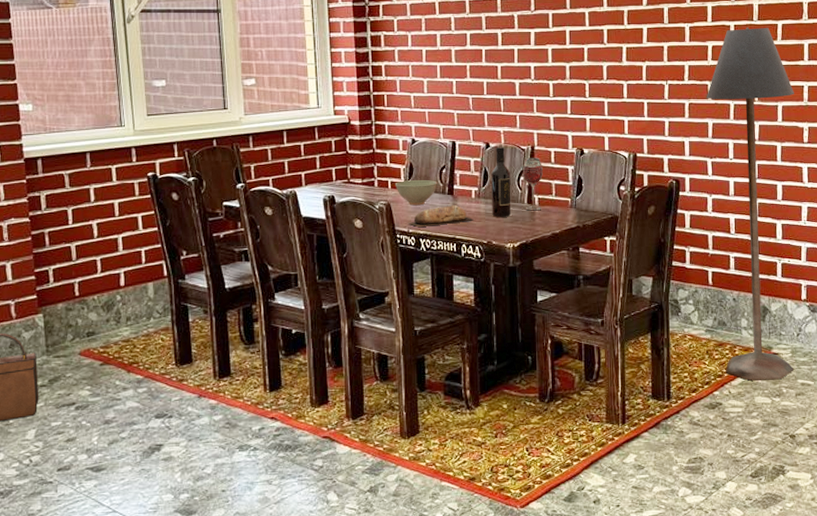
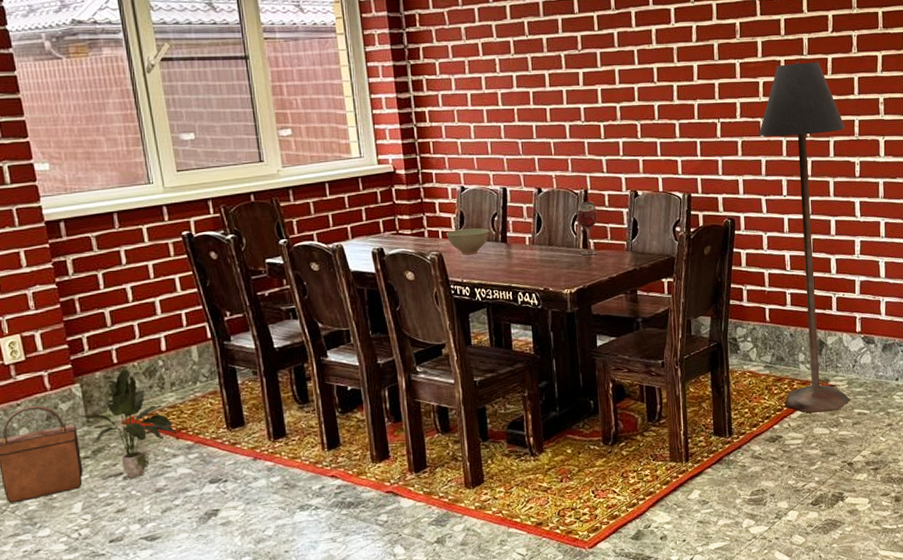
potted plant: none [41,302,129,409] -> present [80,369,178,479]
bread loaf: present [408,205,474,228] -> none [461,253,529,277]
wine bottle: present [491,146,512,217] -> none [545,191,567,264]

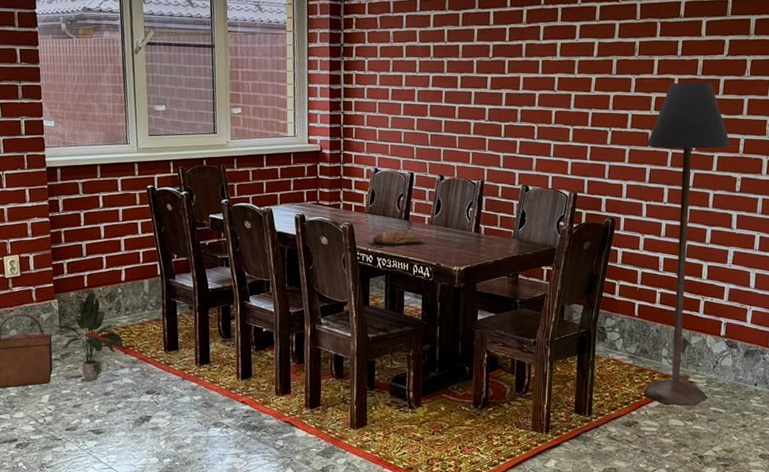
bowl: present [445,228,490,255] -> none [357,205,395,228]
bread loaf: none [461,253,529,277] -> present [367,229,426,248]
wineglass: present [576,201,598,256] -> none [471,191,490,239]

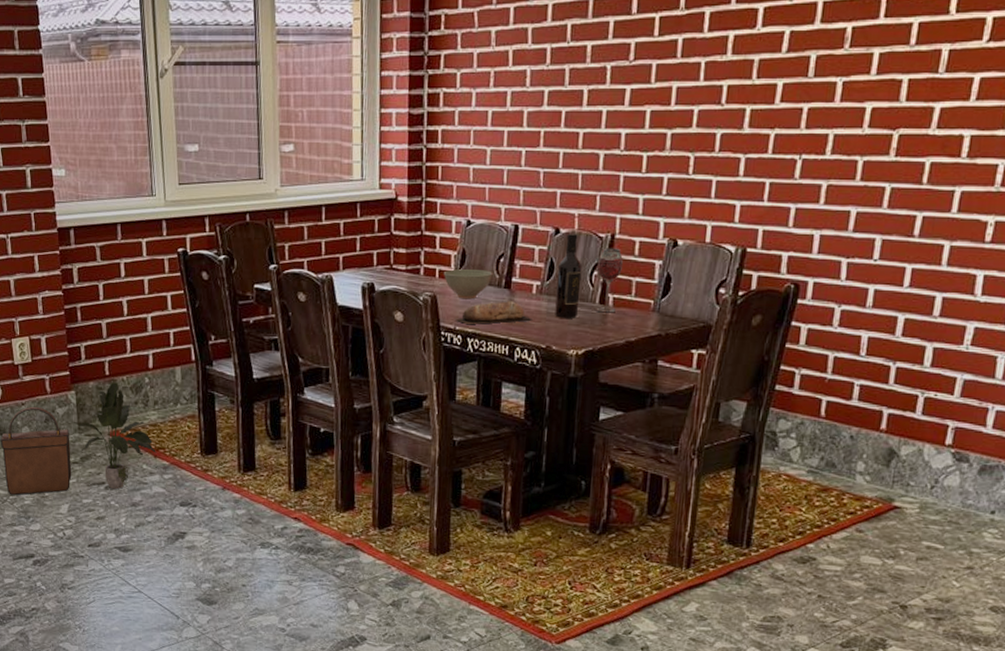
bowl: none [357,205,395,228] -> present [443,269,493,300]
wine bottle: none [442,179,461,243] -> present [555,233,583,319]
wineglass: none [471,191,490,239] -> present [596,248,623,313]
floor lamp: present [644,81,731,406] -> none [827,82,983,539]

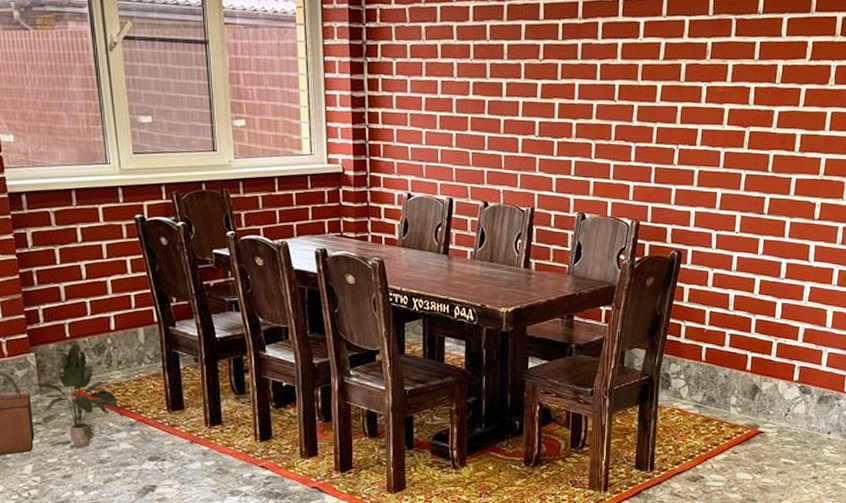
bowl: present [443,269,493,300] -> none [388,237,433,264]
bread loaf: present [455,301,532,325] -> none [401,265,468,287]
wine bottle: present [555,233,583,319] -> none [487,206,508,281]
wineglass: present [596,248,623,313] -> none [520,219,542,276]

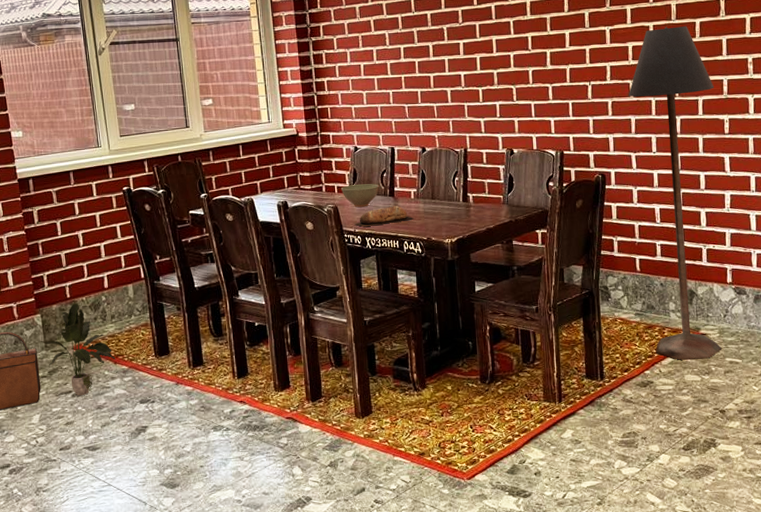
bowl: none [388,237,433,264] -> present [340,184,379,208]
bread loaf: none [401,265,468,287] -> present [354,206,414,227]
floor lamp: none [711,90,810,458] -> present [628,25,723,360]

